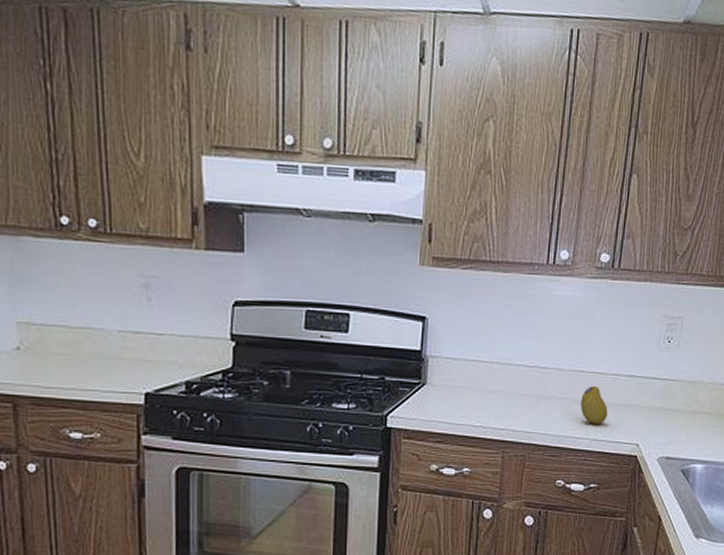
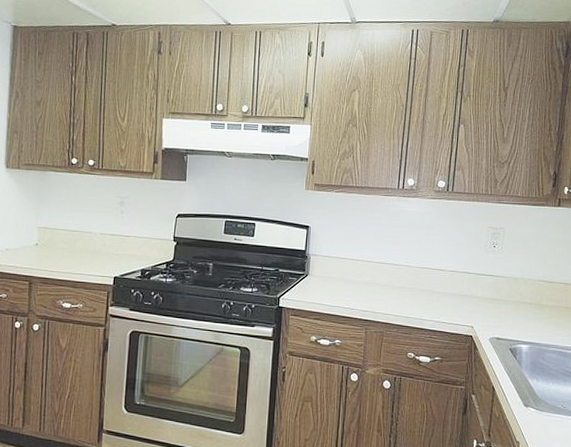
fruit: present [580,385,608,424] -> none [426,279,448,310]

